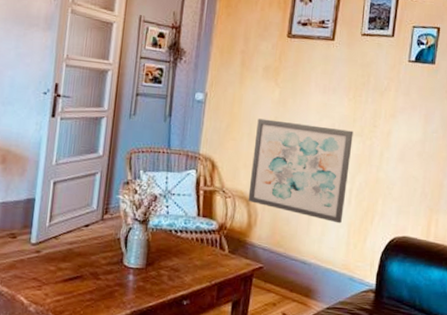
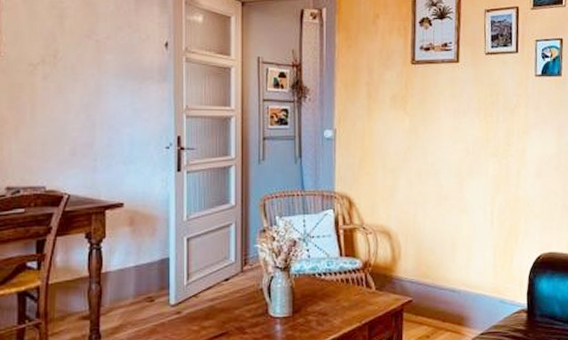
wall art: present [248,118,353,224] -> none [389,149,489,247]

